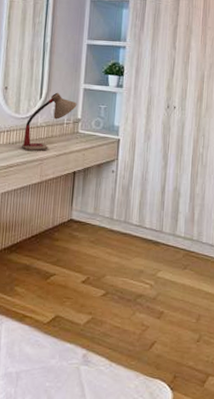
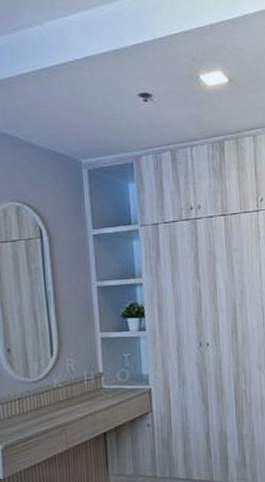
desk lamp: present [22,92,77,152] -> none [38,346,96,419]

